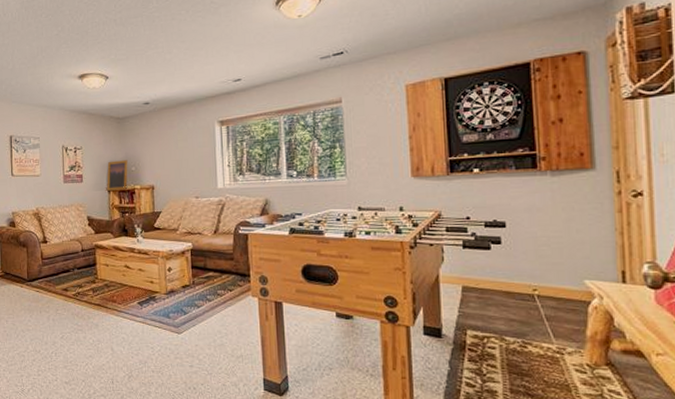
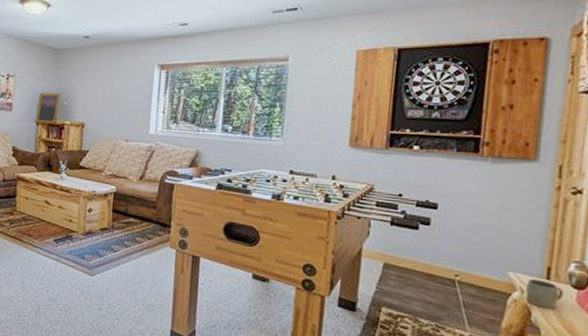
mug: none [604,284,642,312] -> present [525,279,564,309]

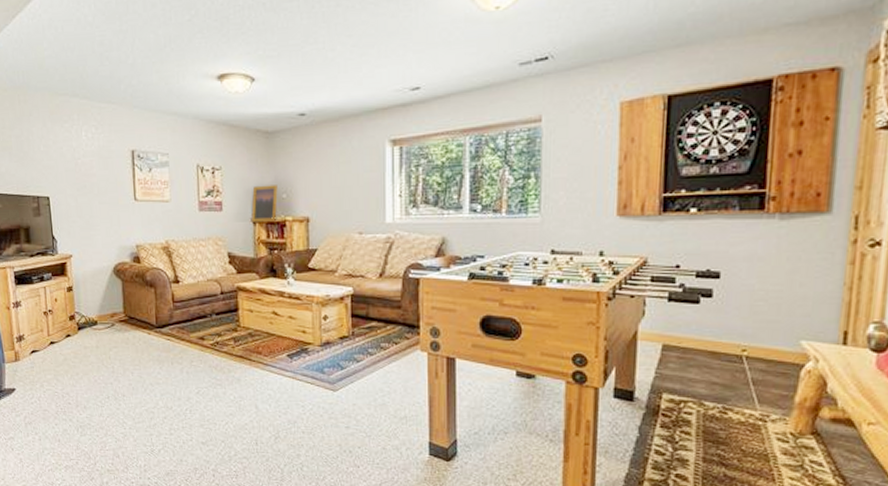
mug: present [525,279,564,309] -> none [820,346,862,377]

